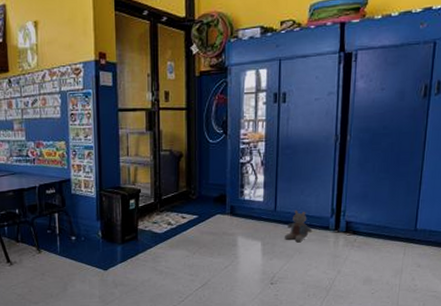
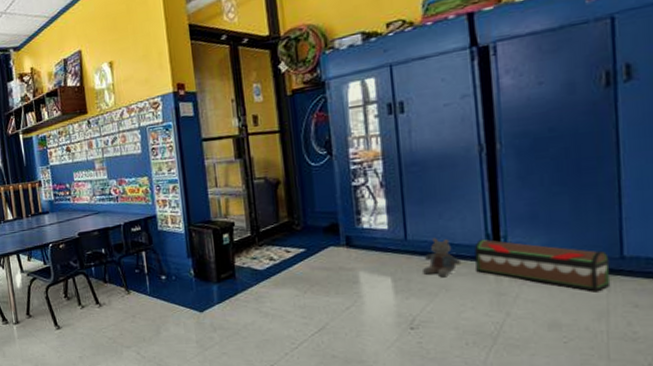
toy chest: none [322,212,408,256] -> present [474,238,611,292]

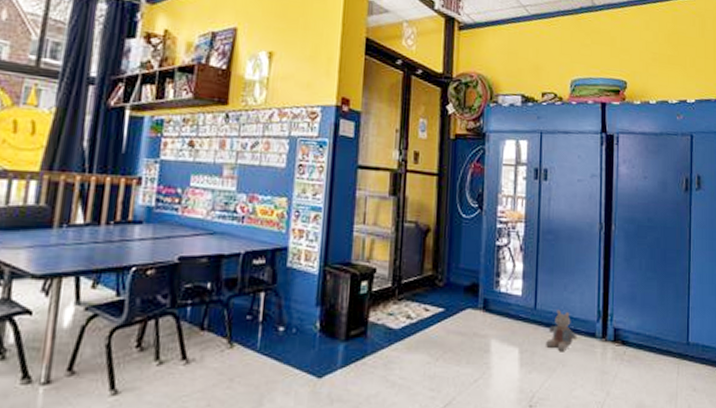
toy chest: present [474,238,611,292] -> none [588,315,680,375]

